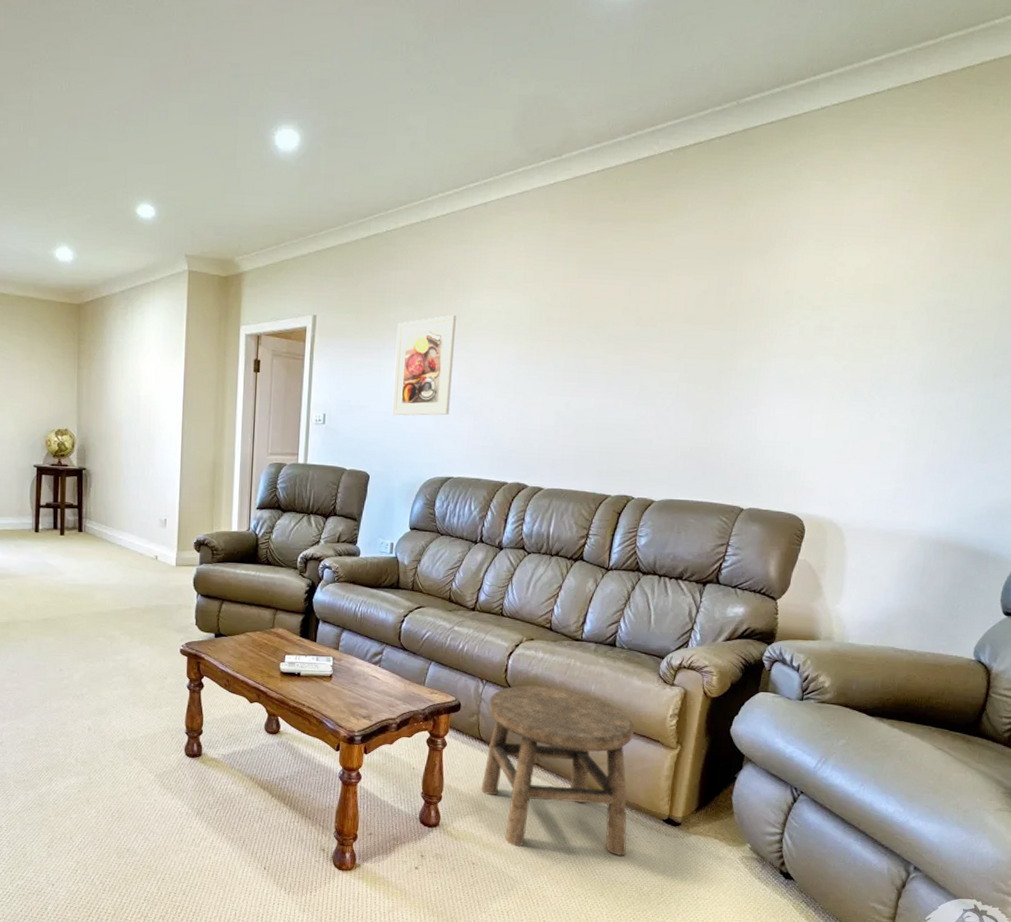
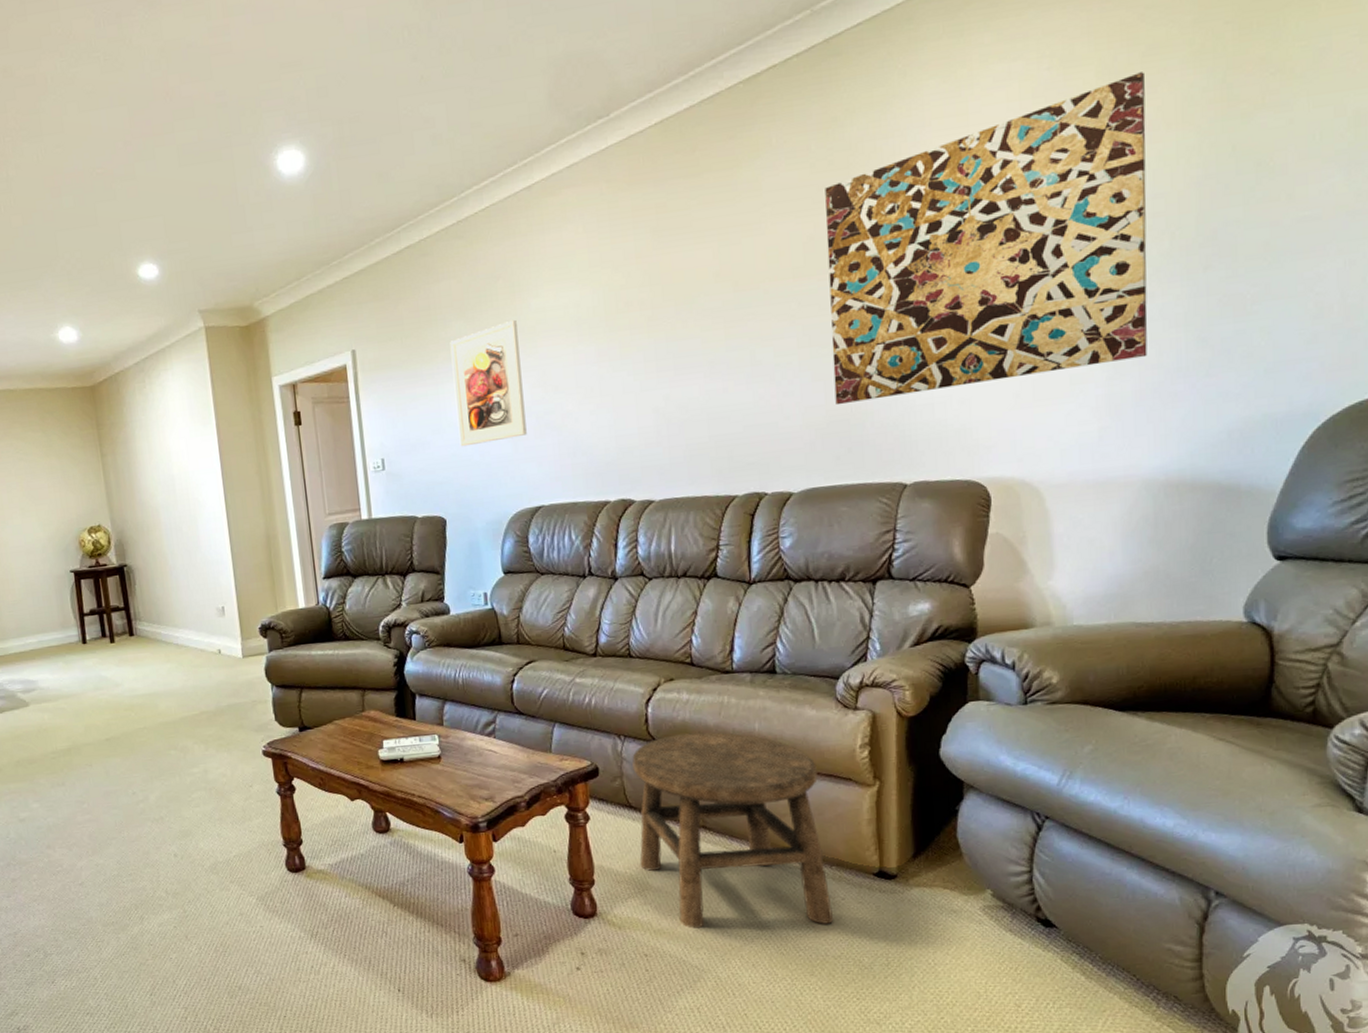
wall art: none [700,209,979,439] -> present [825,72,1148,405]

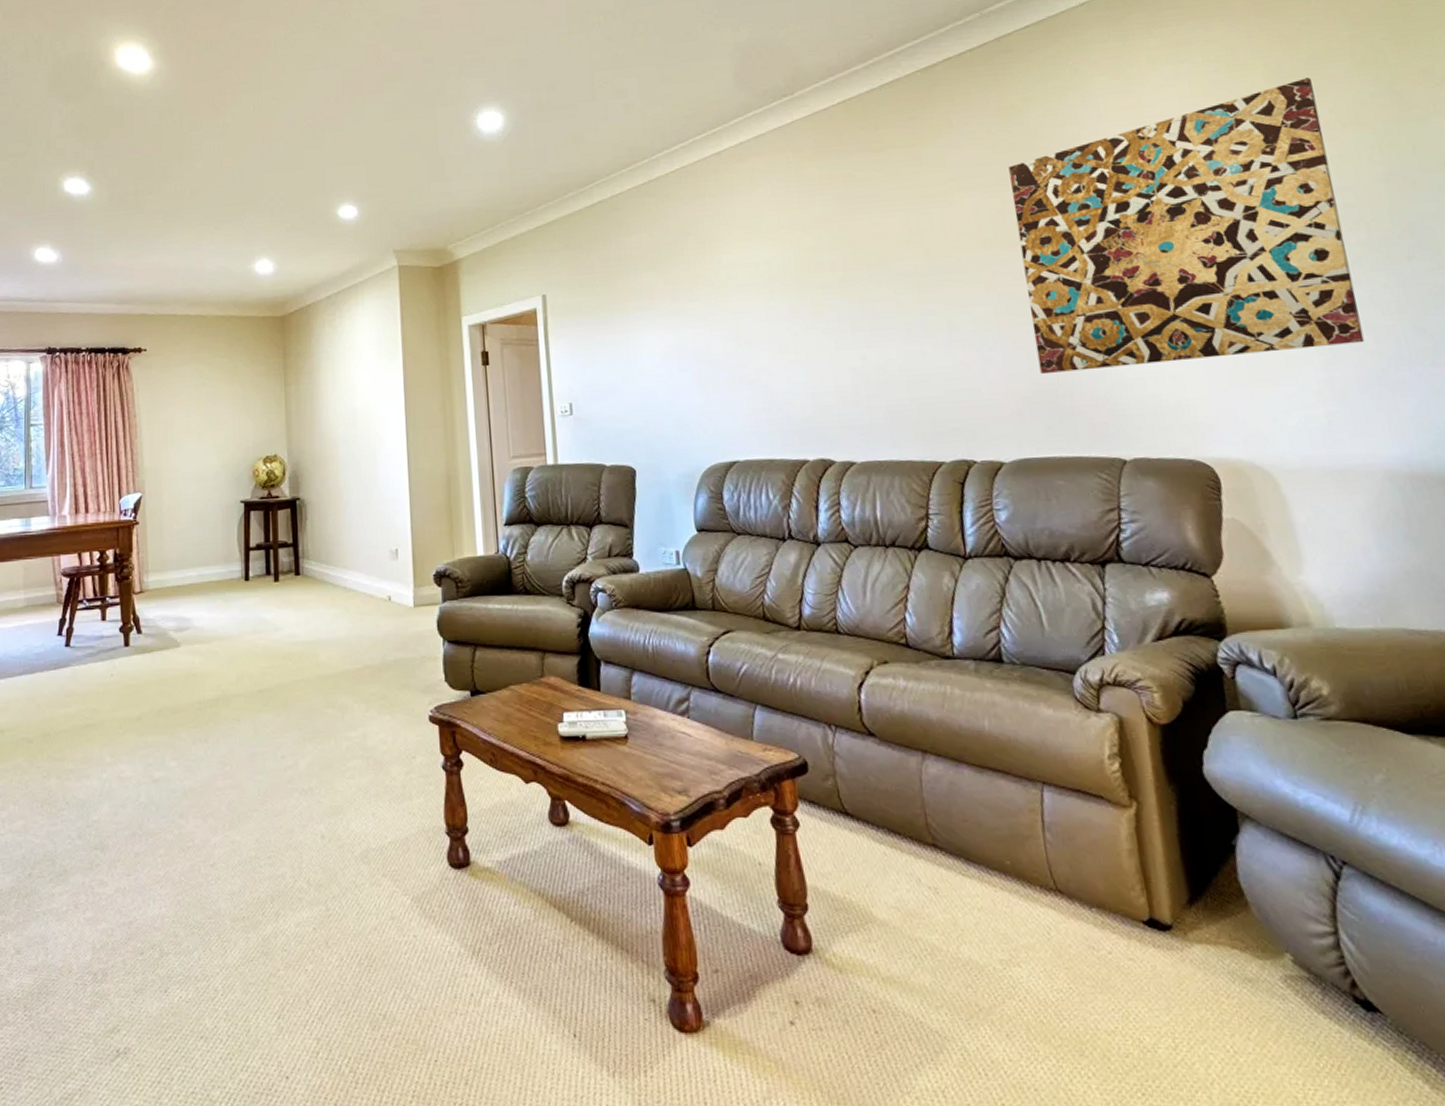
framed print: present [450,319,527,447] -> none [640,274,720,396]
stool: present [632,732,834,929] -> none [845,727,1102,985]

